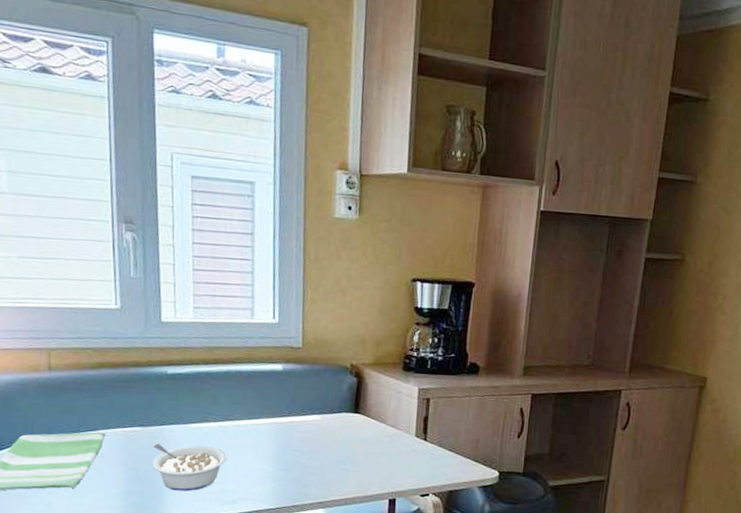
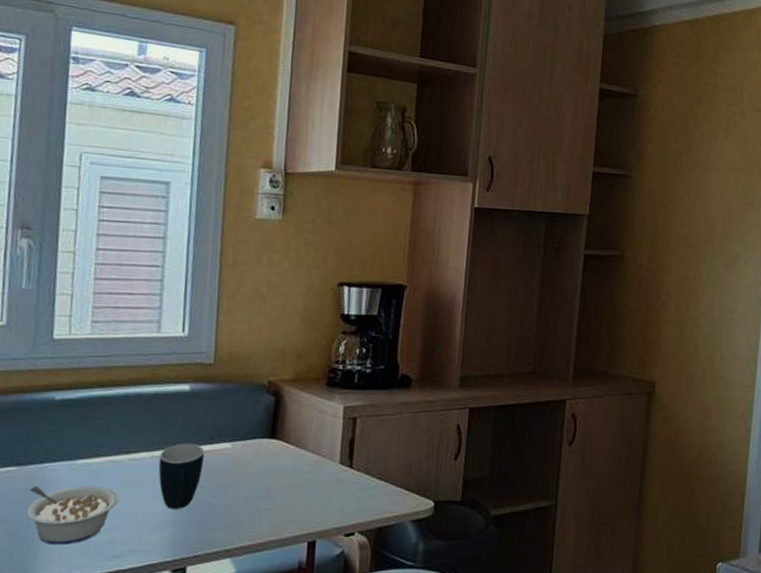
mug: none [259,414,298,468] -> present [158,443,205,509]

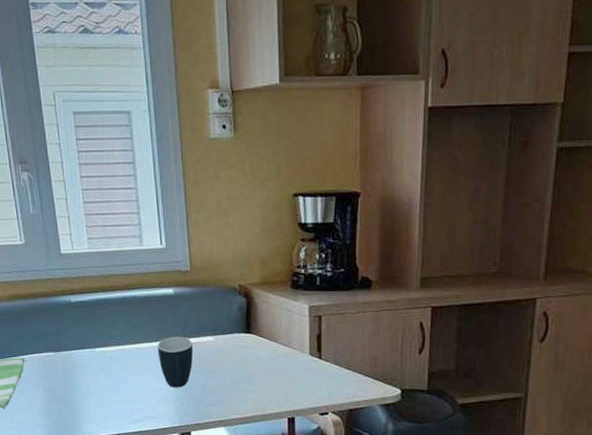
legume: present [26,485,119,545] -> none [66,366,132,411]

